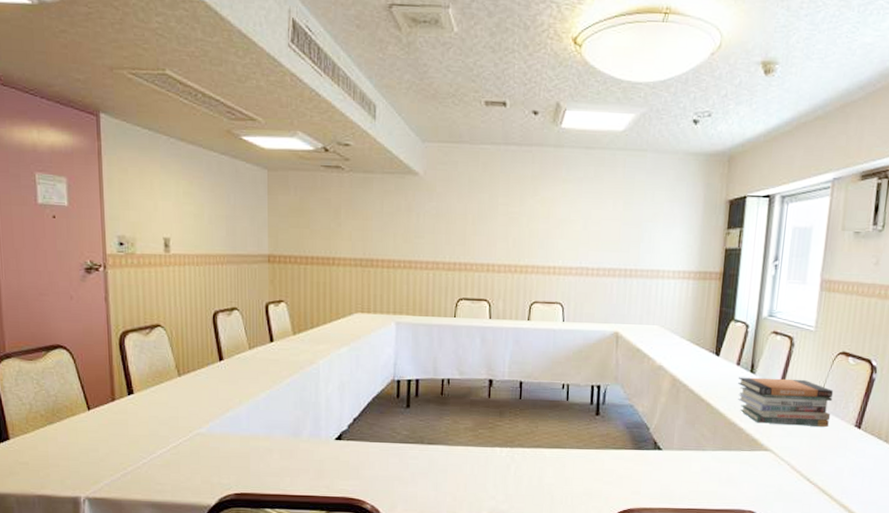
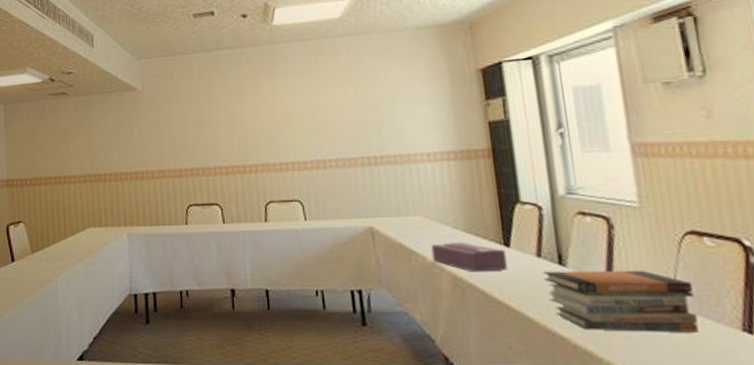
tissue box: none [660,350,716,375] -> present [431,242,508,272]

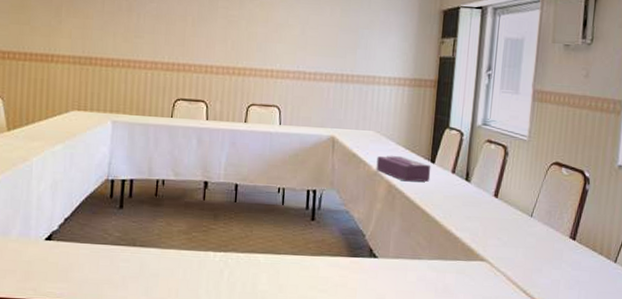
book stack: present [544,270,699,332] -> none [453,185,548,238]

